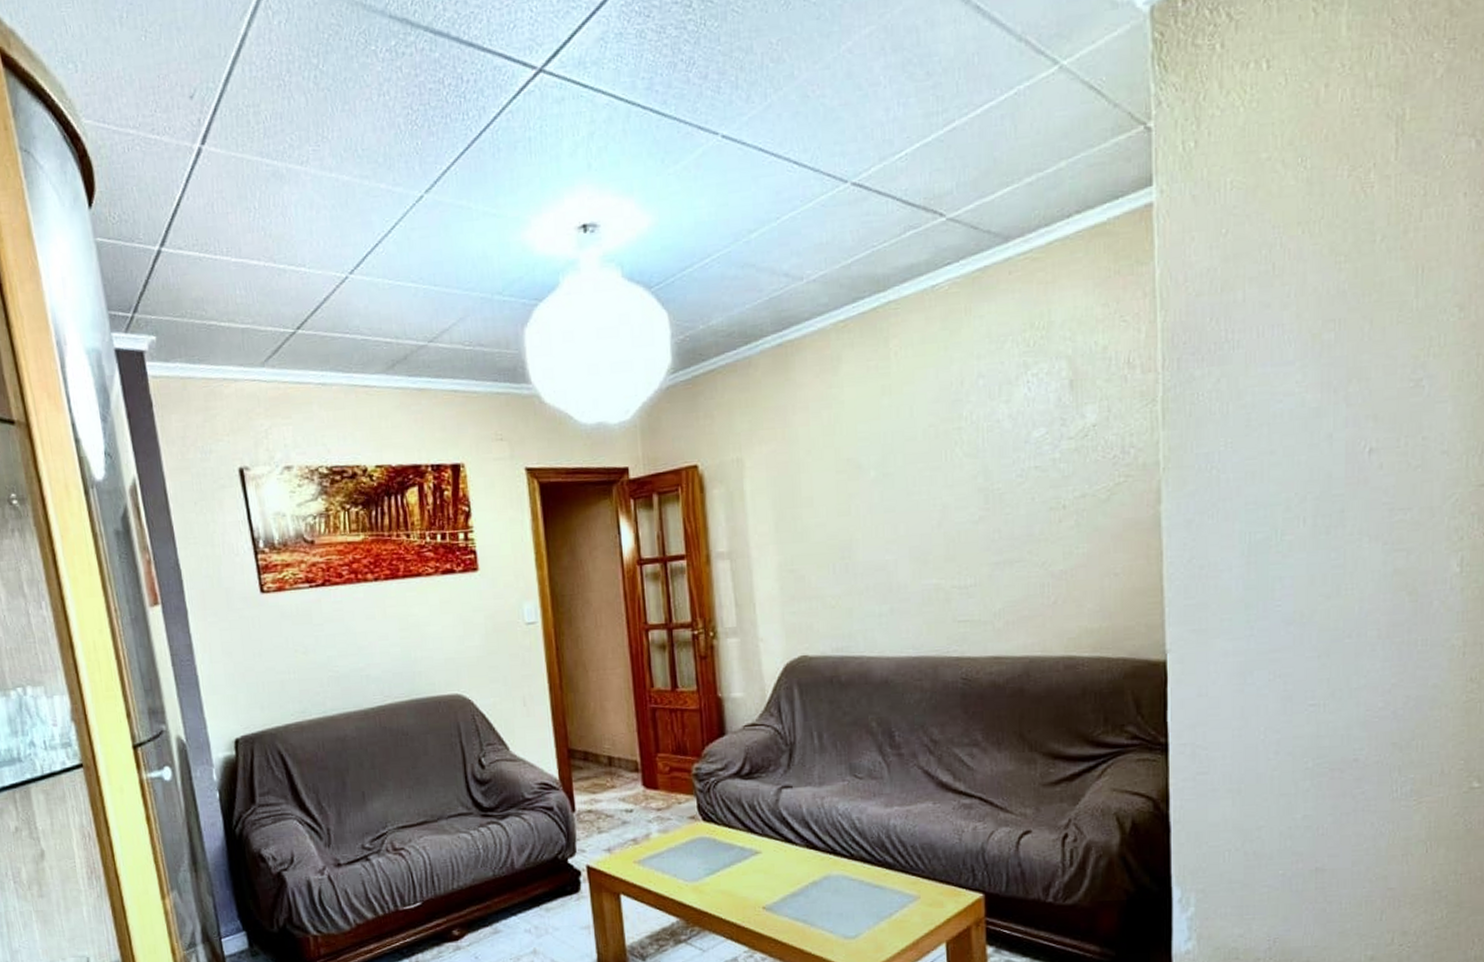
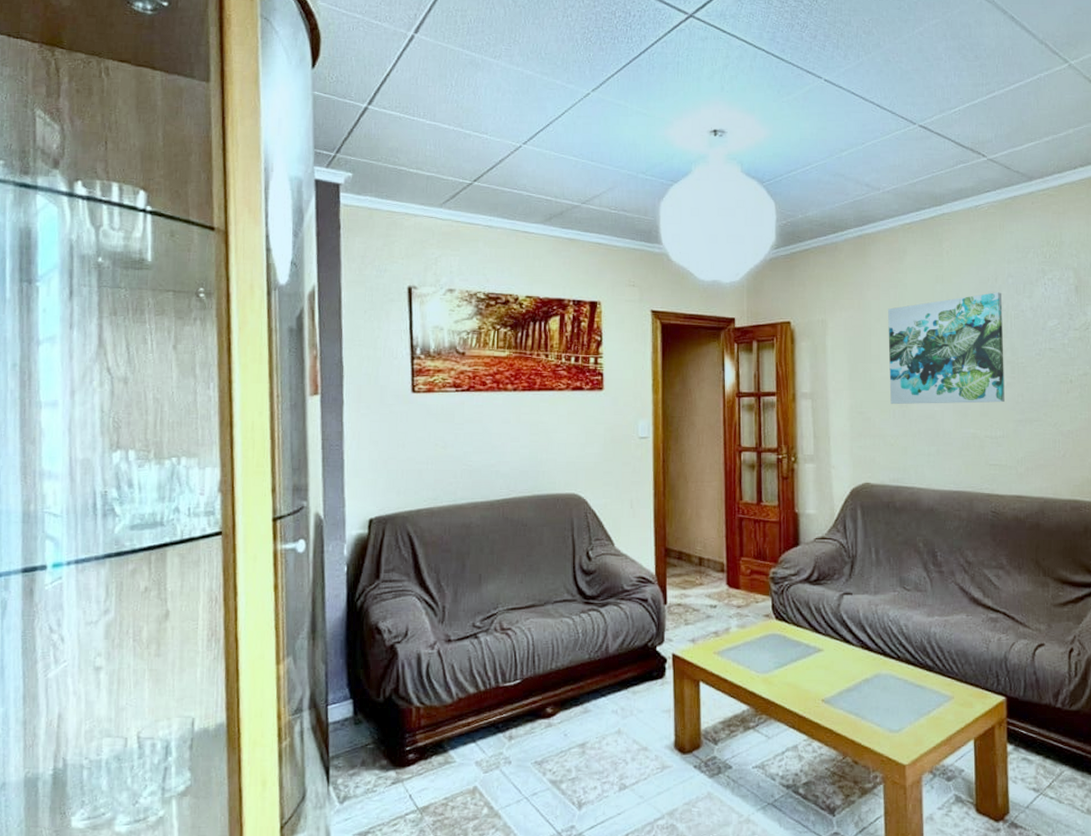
wall art: none [821,399,976,558] -> present [888,292,1005,405]

